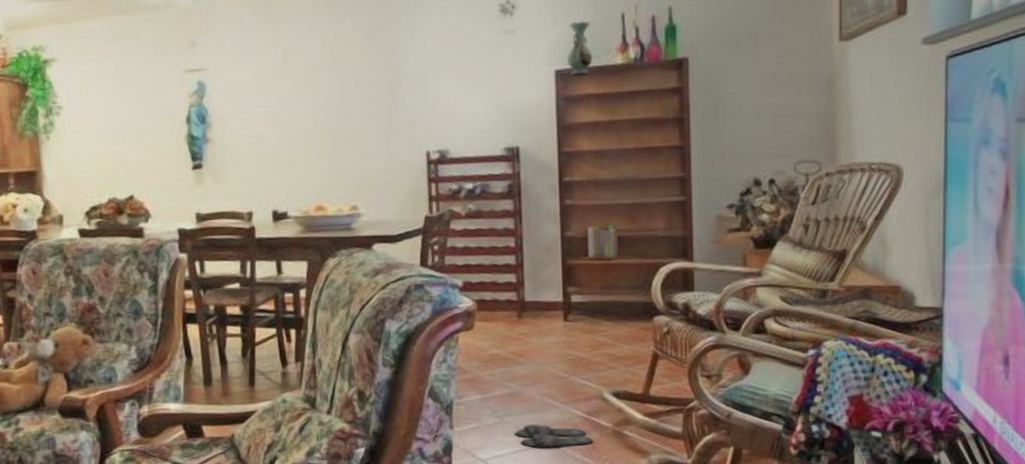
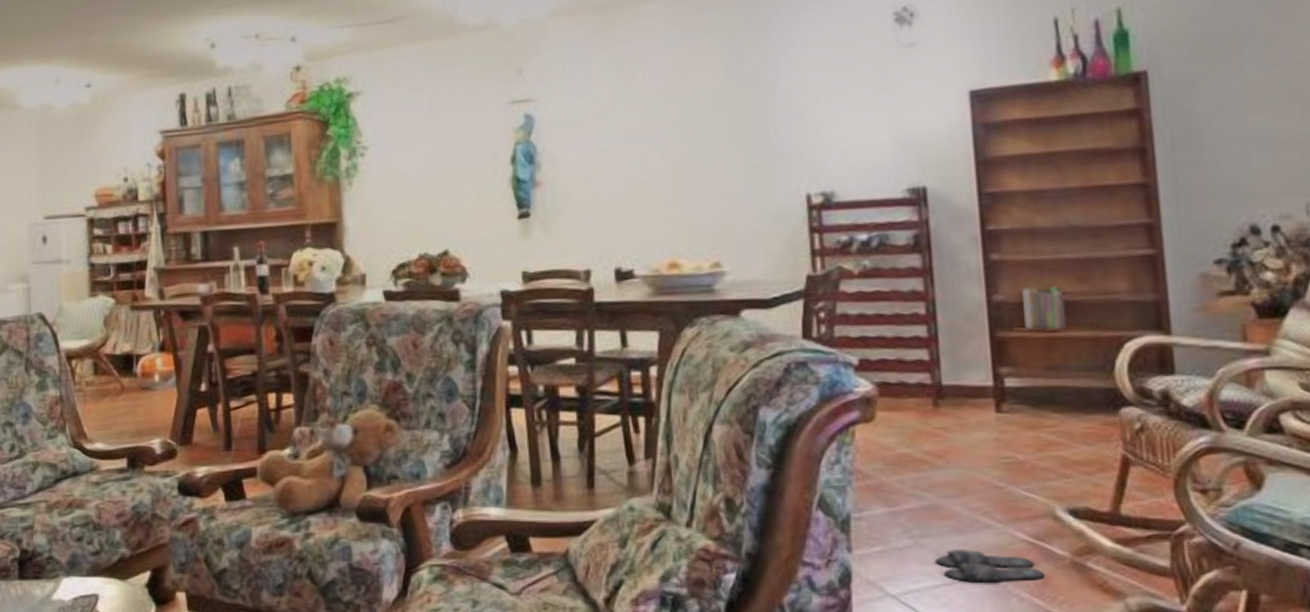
decorative vase: present [566,21,593,77] -> none [984,29,1019,99]

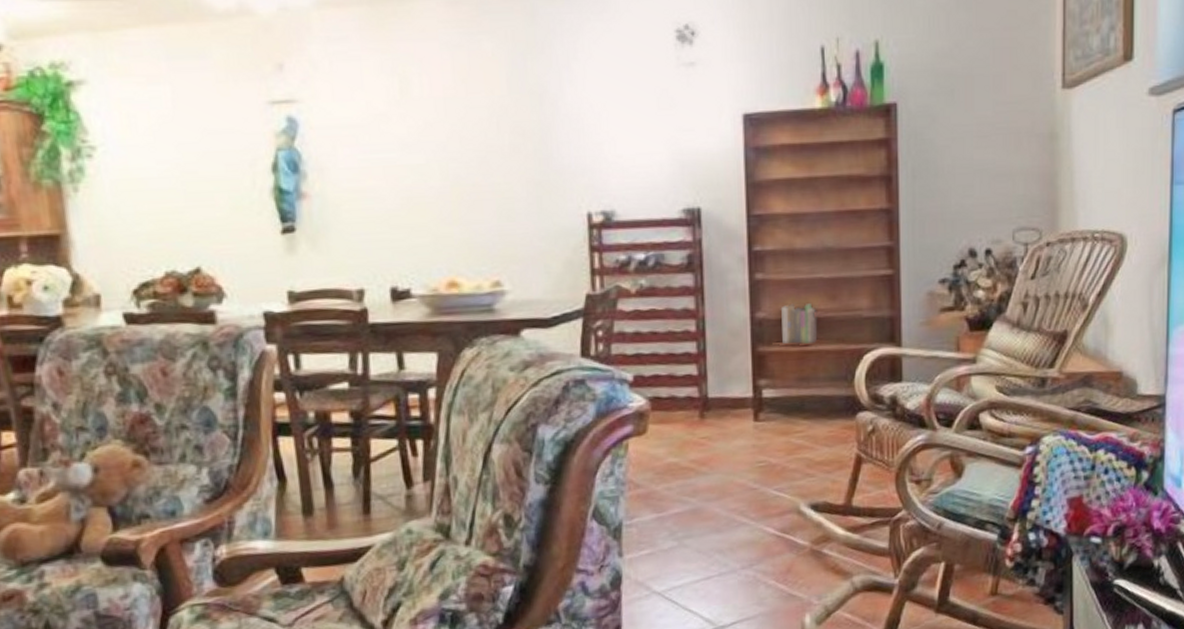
slippers: present [935,549,1045,584] -> none [697,545,789,576]

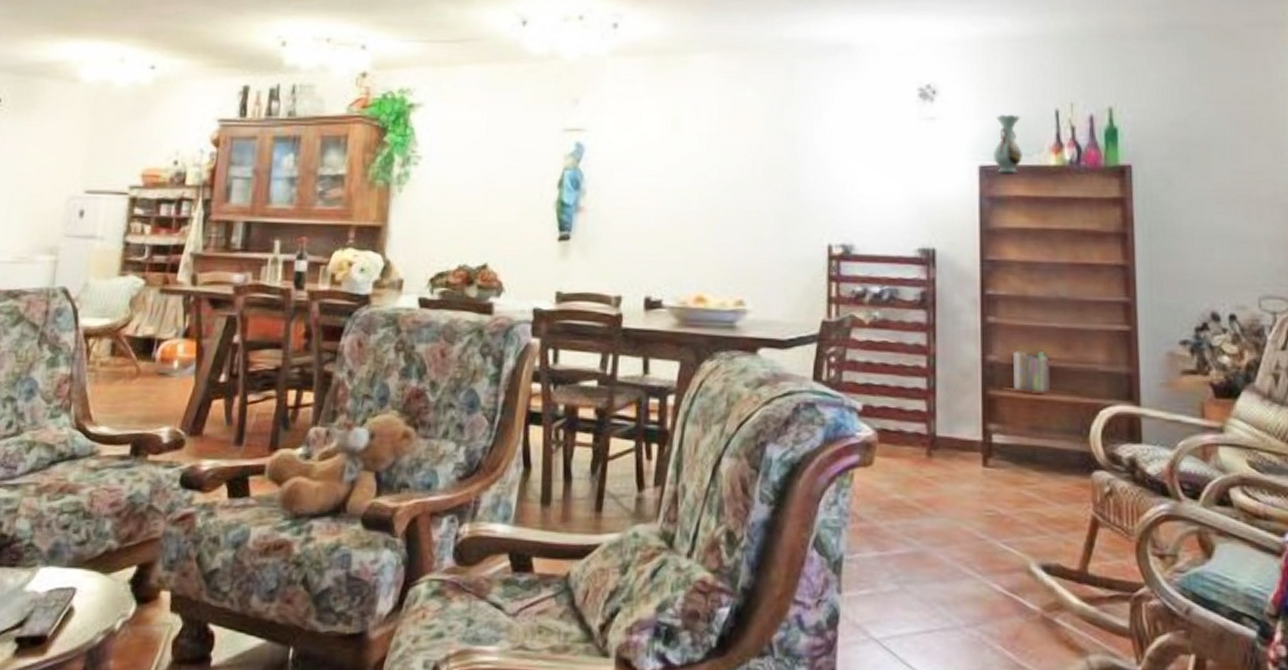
decorative vase: none [756,54,788,123] -> present [992,114,1023,176]

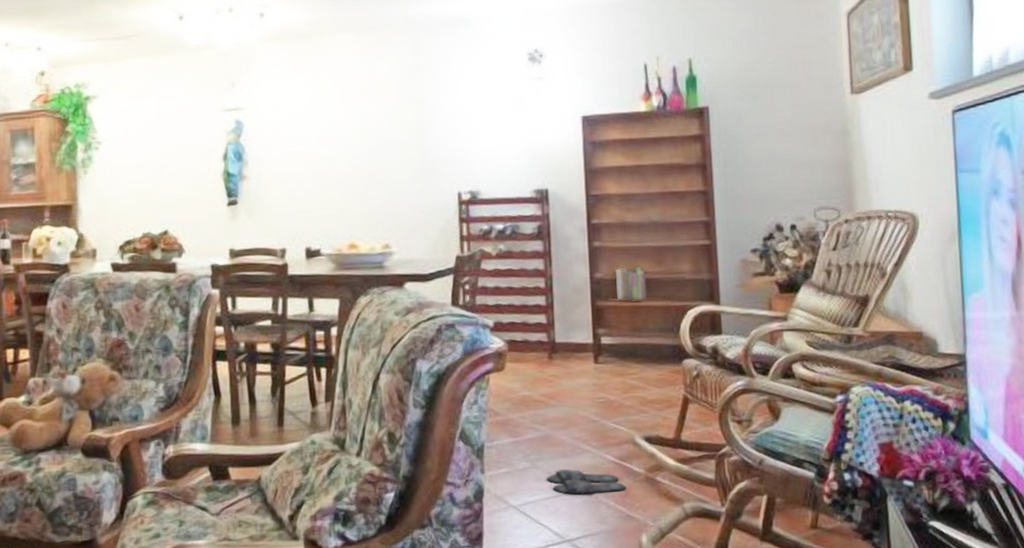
slippers: none [918,597,1017,634] -> present [547,469,626,496]
decorative vase: present [992,114,1023,176] -> none [592,70,618,123]

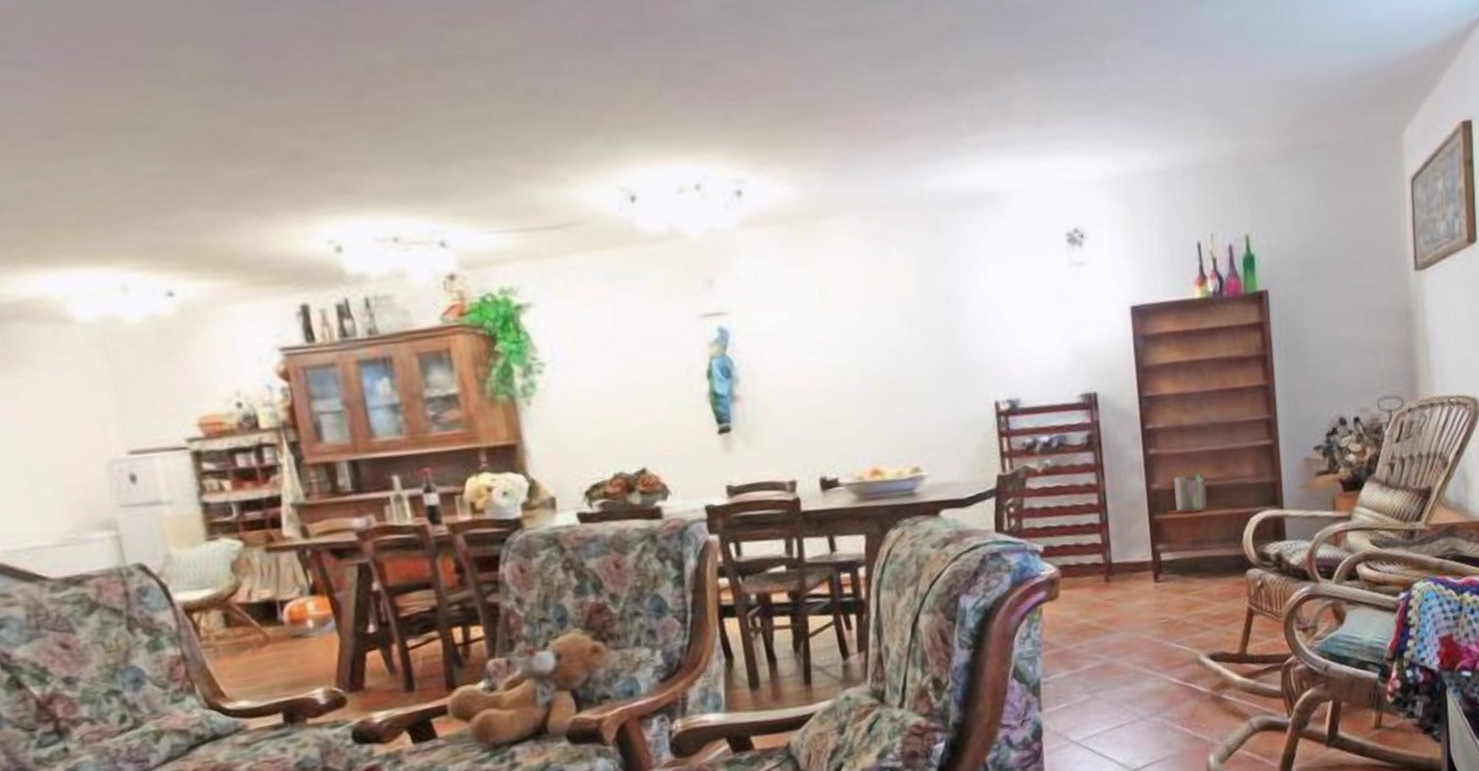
slippers: present [547,469,626,496] -> none [1109,695,1192,723]

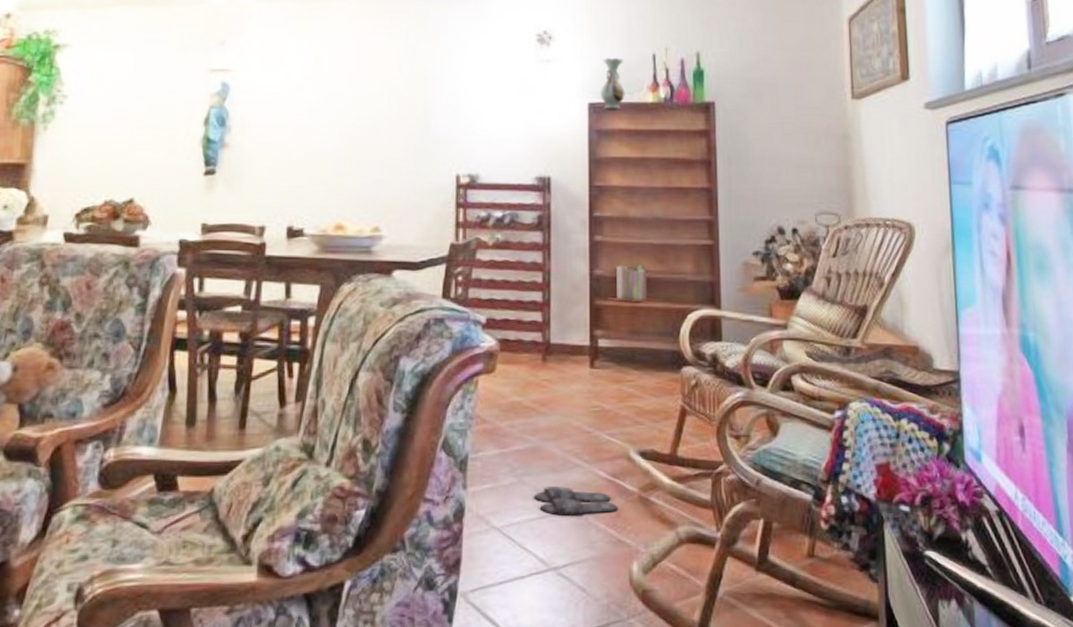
slippers: none [1109,695,1192,723] -> present [534,486,618,517]
decorative vase: none [1142,251,1170,314] -> present [600,57,625,112]

